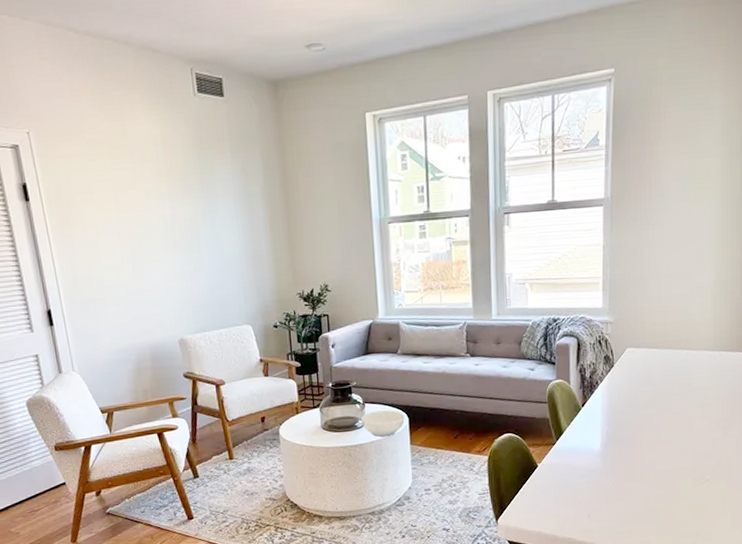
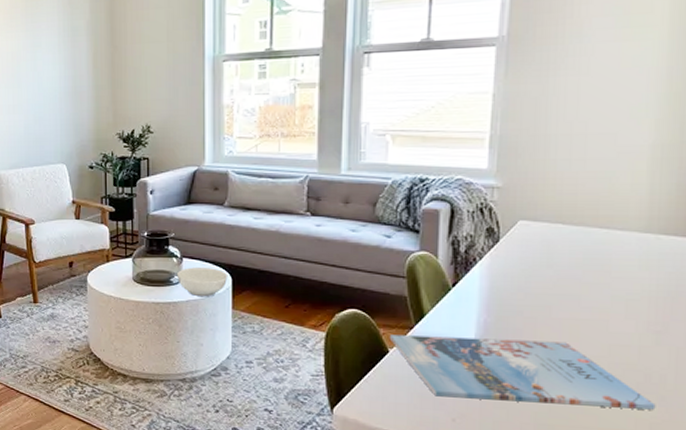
magazine: none [537,442,725,498] -> present [389,335,656,410]

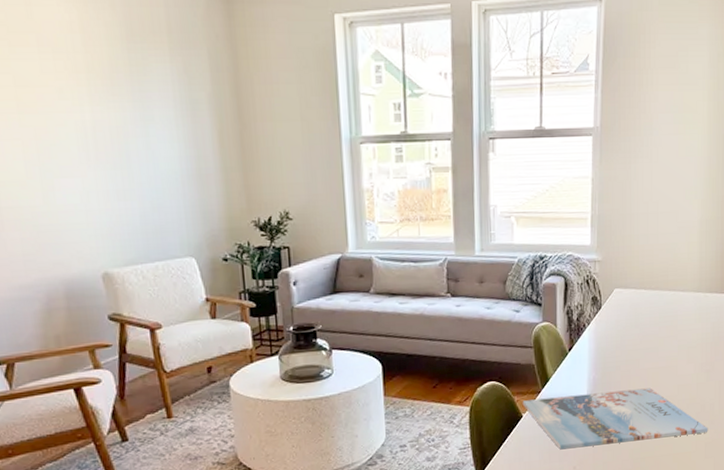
bowl: present [176,267,228,297] -> none [326,357,378,388]

